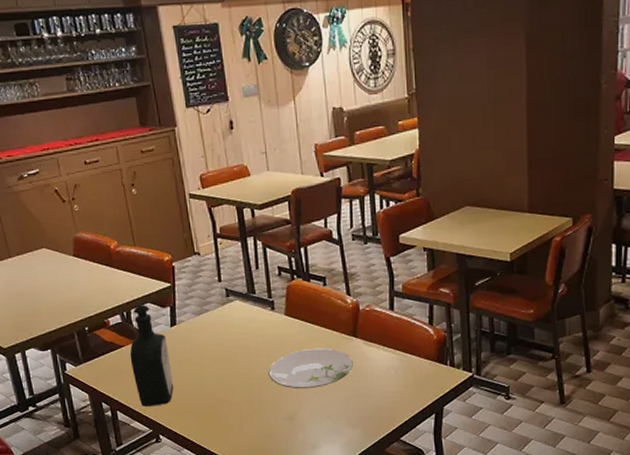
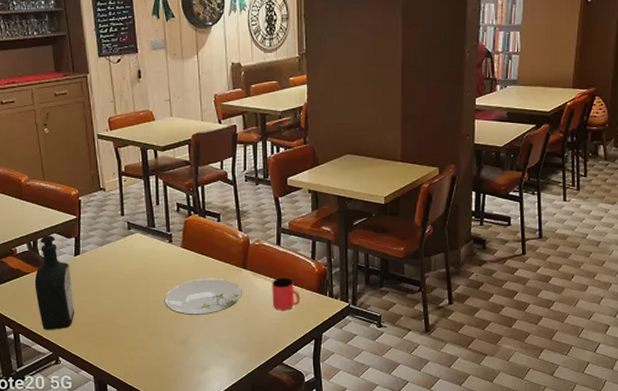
cup: none [386,346,417,382] -> present [272,277,300,311]

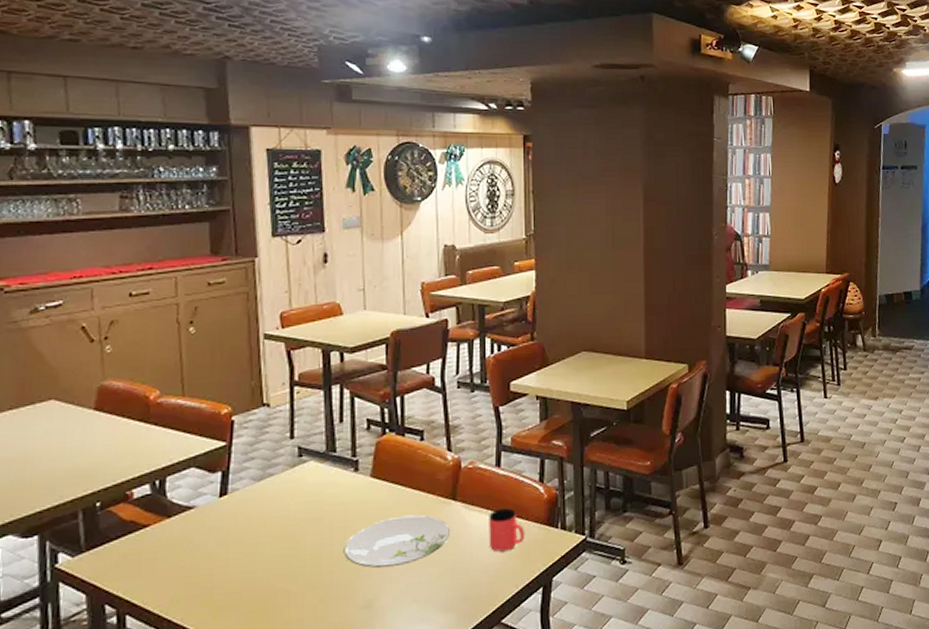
bottle: present [34,235,75,330] -> none [156,470,214,606]

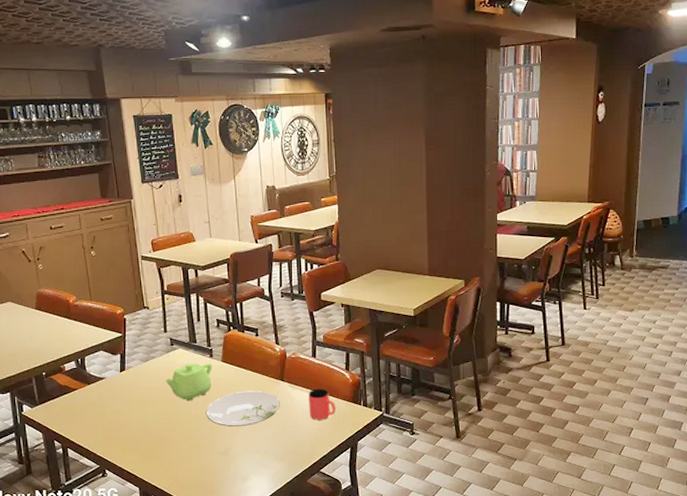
teapot: none [287,479,357,535] -> present [165,363,212,401]

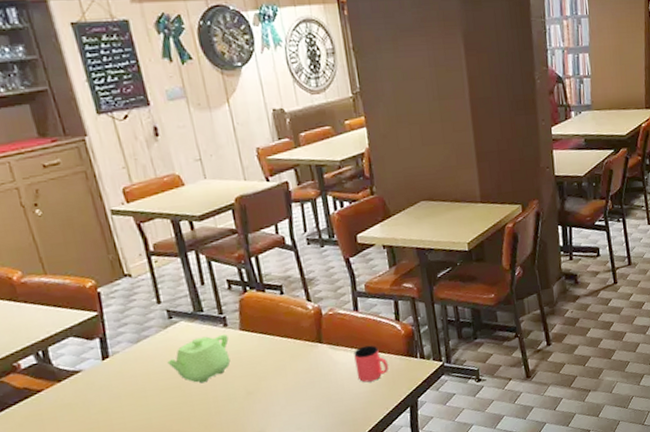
plate: present [206,390,280,426] -> none [226,358,321,406]

